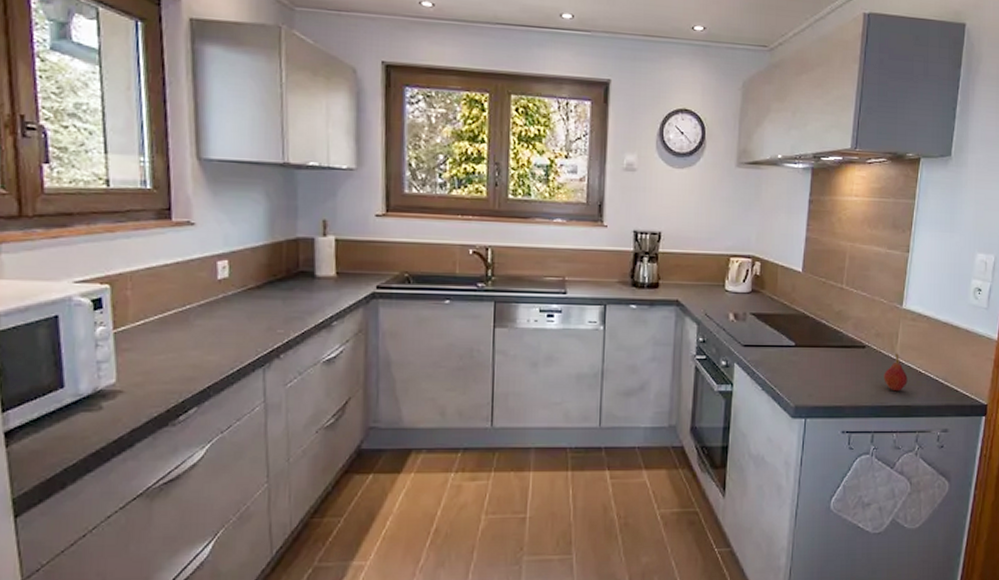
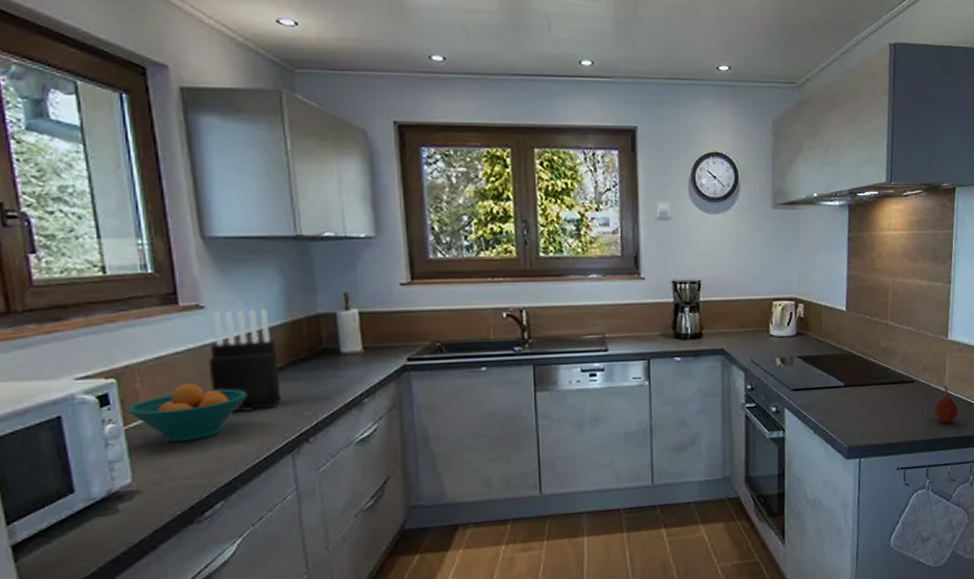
fruit bowl: none [117,294,227,349] -> present [126,383,247,443]
knife block: none [194,228,258,326] -> present [208,309,281,413]

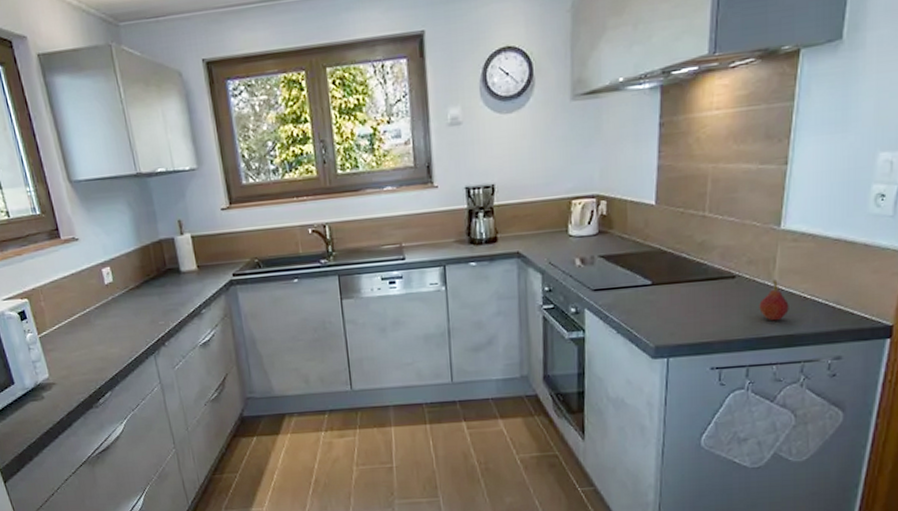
fruit bowl: present [126,383,247,443] -> none [38,301,117,347]
knife block: present [208,309,281,413] -> none [84,238,141,323]

